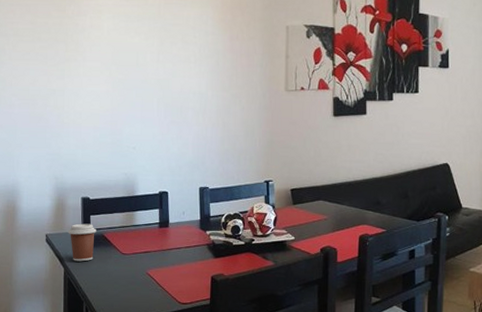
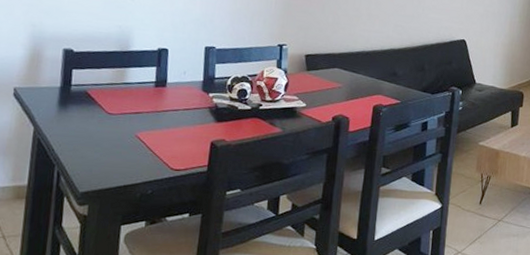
coffee cup: present [68,223,96,262] -> none [42,77,79,121]

